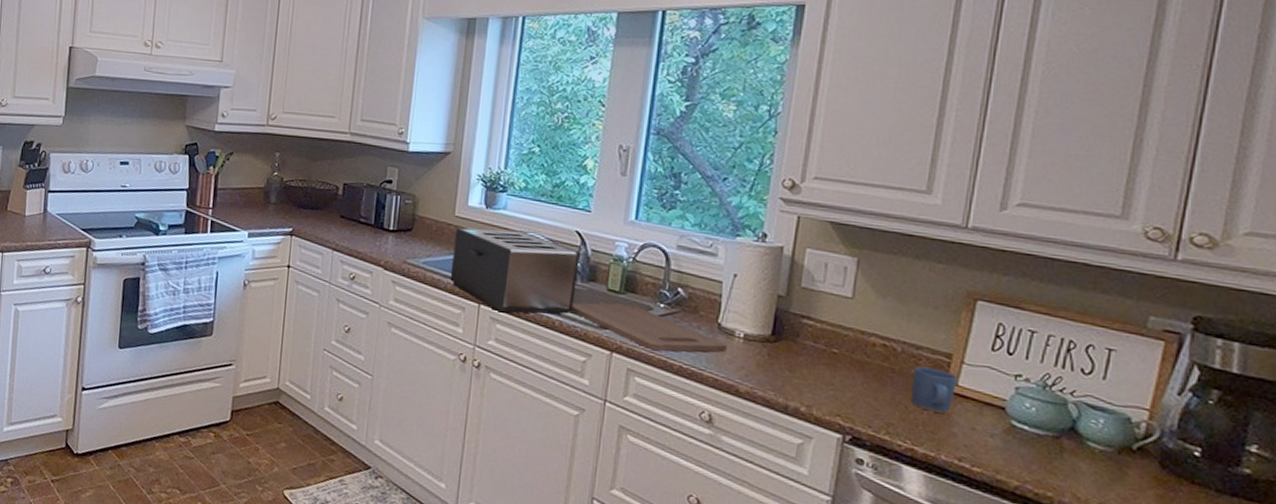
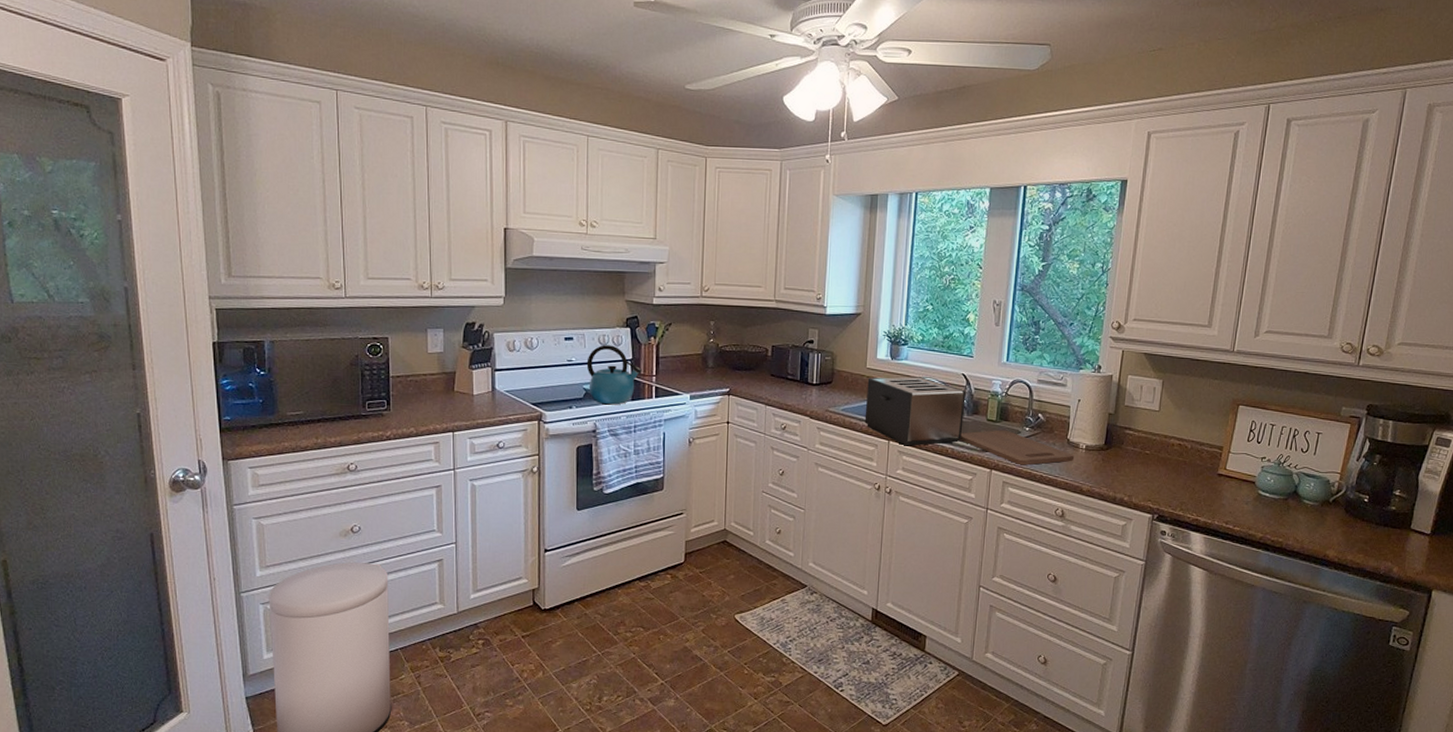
kettle: none [140,172,198,237] -> present [586,345,642,405]
mug: present [910,366,959,413] -> none [1196,458,1227,490]

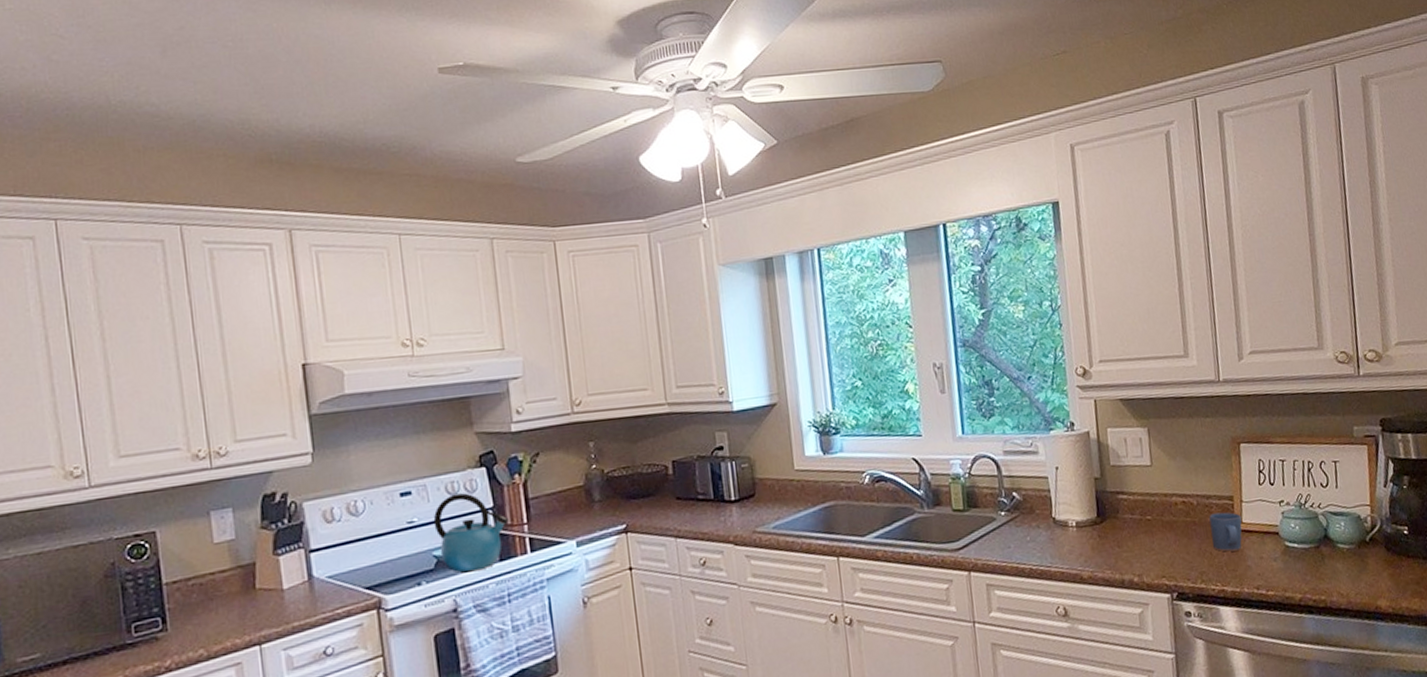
toaster: present [864,377,966,446] -> none [798,470,926,561]
cutting board: present [957,430,1075,466] -> none [921,519,1066,561]
mug: none [1196,458,1227,490] -> present [1209,512,1242,552]

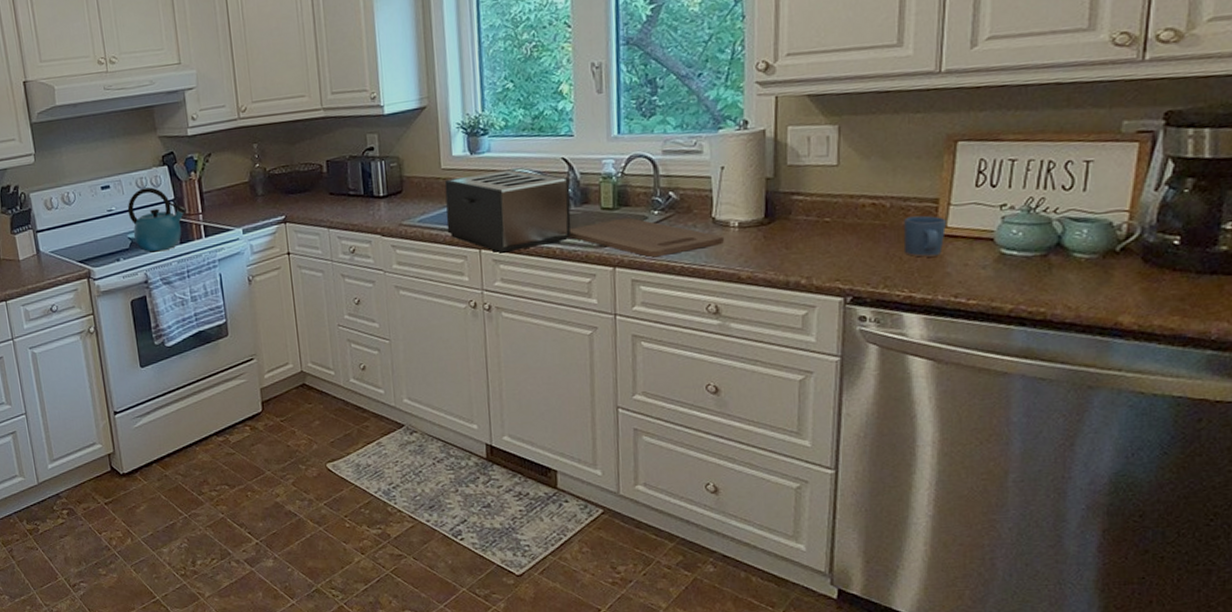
toaster: none [798,470,926,561] -> present [444,169,571,253]
cutting board: none [921,519,1066,561] -> present [566,217,725,258]

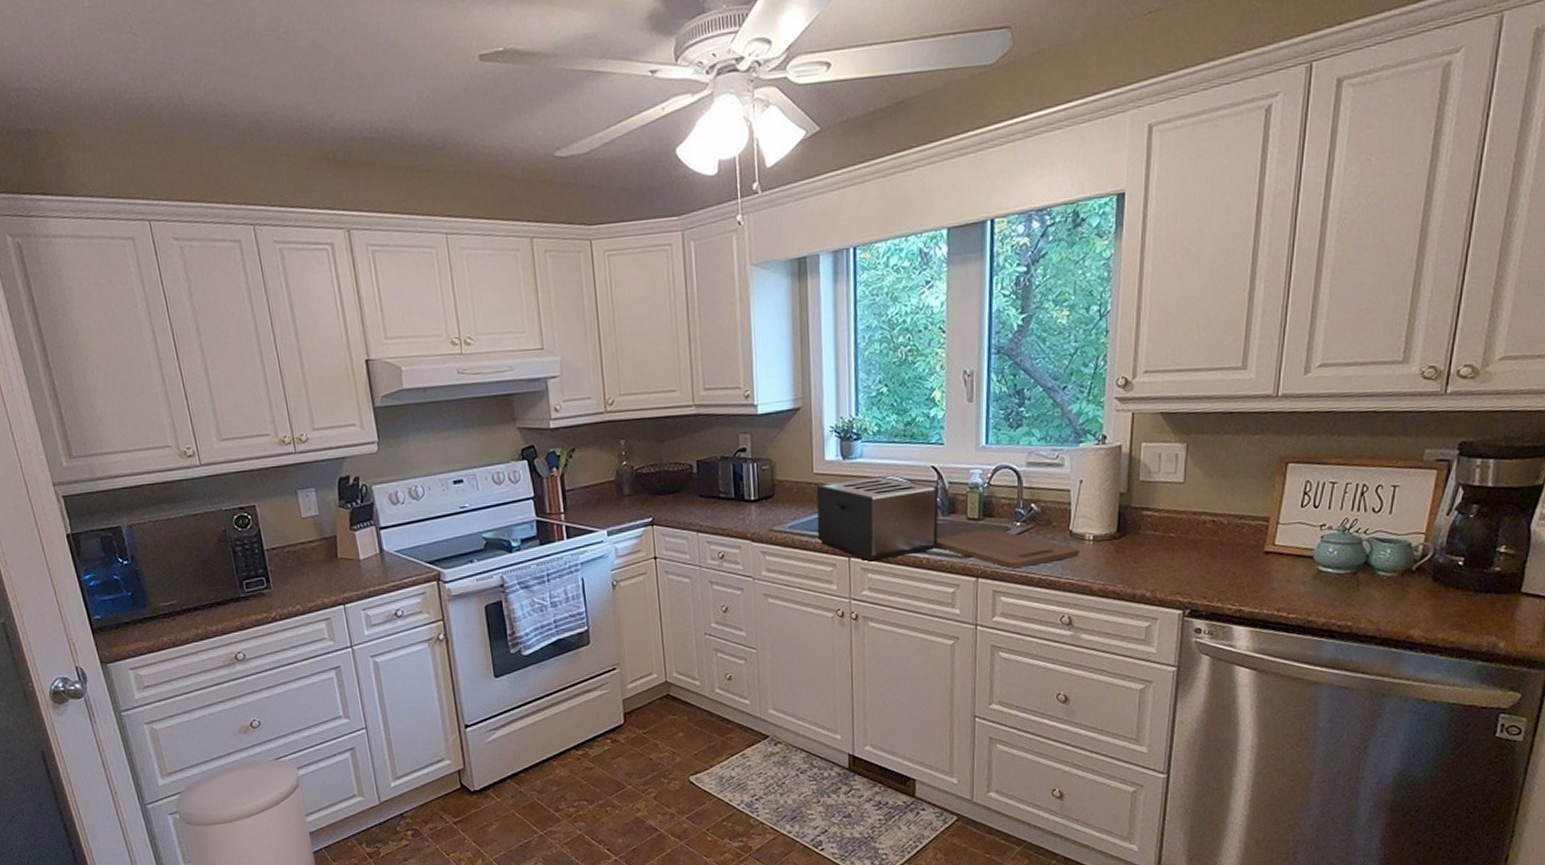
kettle: present [127,187,187,252] -> none [482,483,547,554]
mug: present [903,215,947,258] -> none [1236,533,1275,573]

